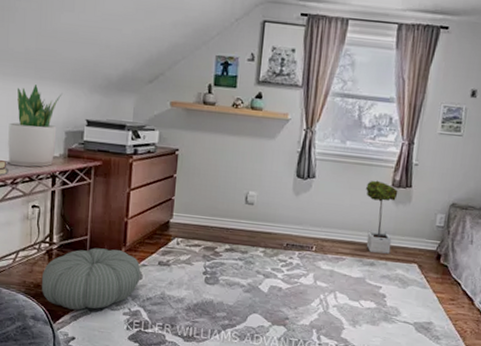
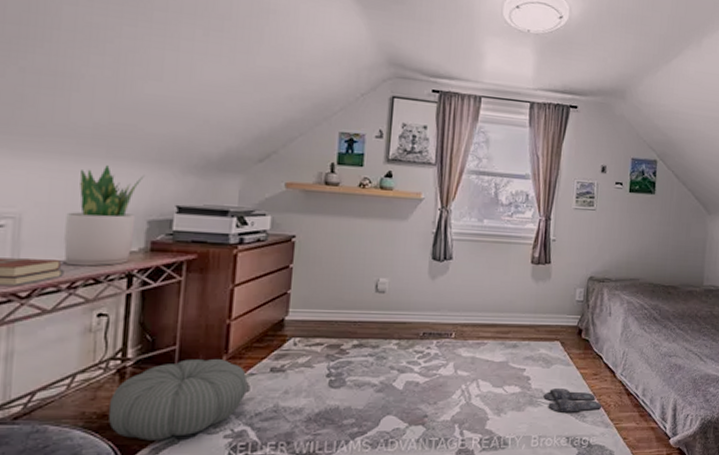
potted tree: present [366,180,398,254] -> none [505,258,538,334]
slippers: none [398,307,457,335] -> present [543,387,601,413]

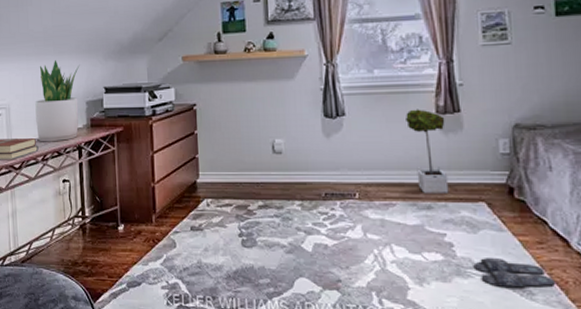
pouf: present [108,359,248,441] -> none [78,218,174,287]
potted tree: none [505,258,538,334] -> present [406,109,449,193]

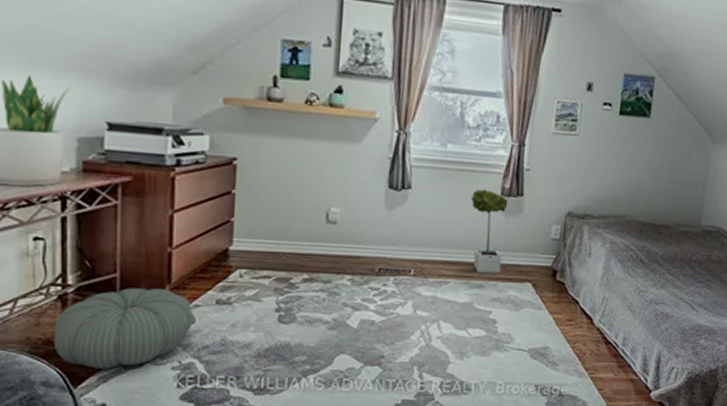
pouf: none [78,218,174,287] -> present [53,288,193,369]
slippers: present [473,257,554,288] -> none [511,332,575,360]

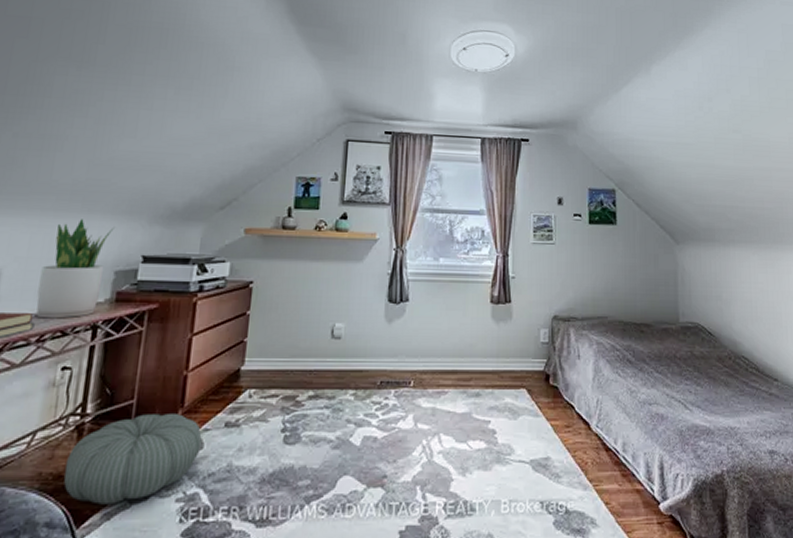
potted tree: present [471,189,509,273] -> none [464,298,498,380]

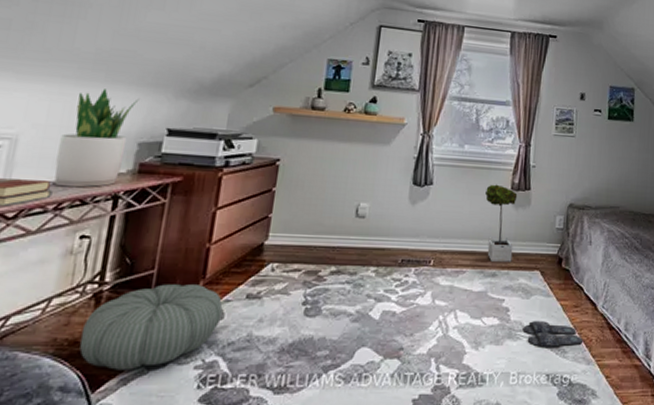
potted tree: none [464,298,498,380] -> present [485,184,518,262]
slippers: none [512,442,577,472] -> present [522,320,582,347]

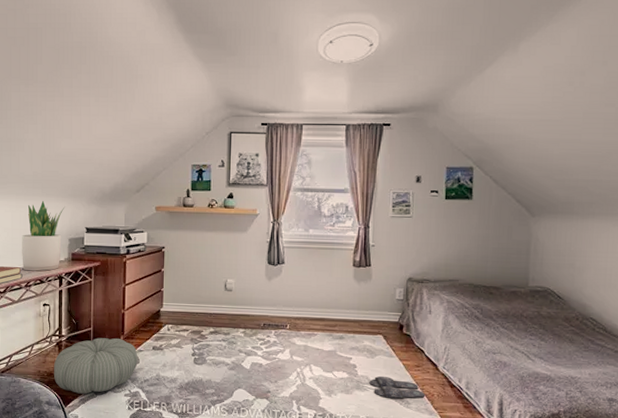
potted tree: present [485,184,518,262] -> none [330,262,359,327]

